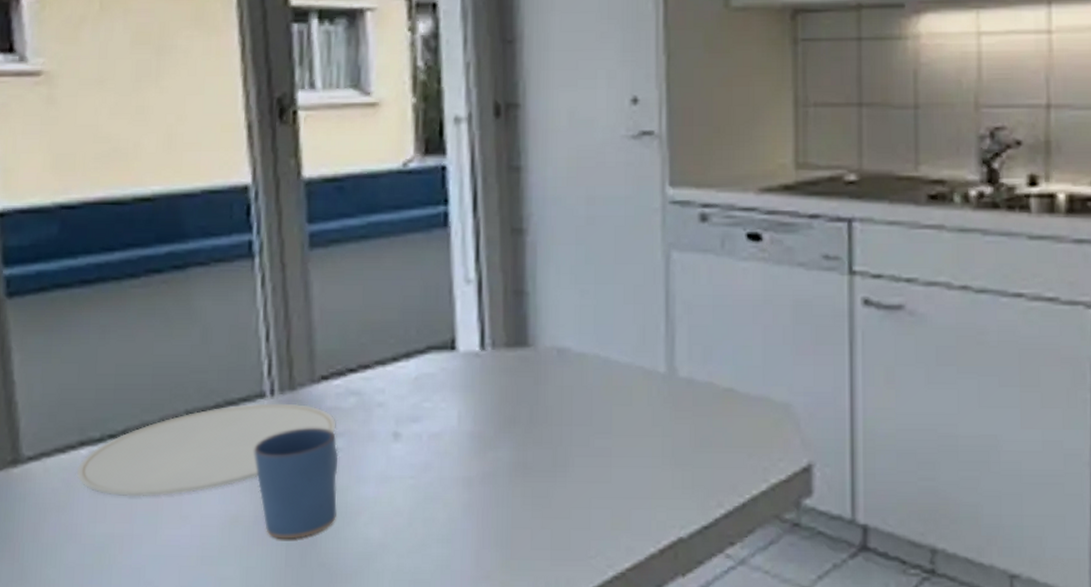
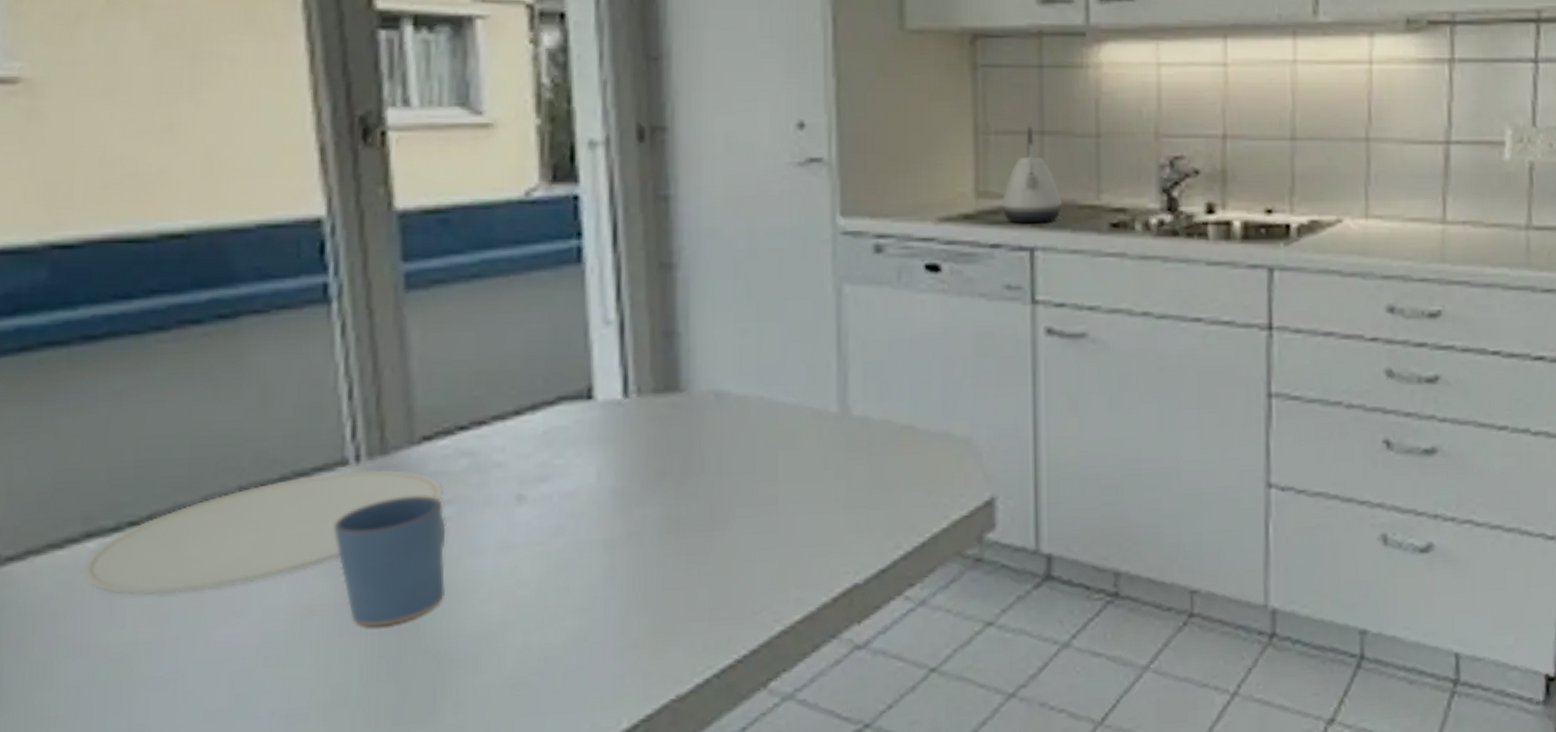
kettle: none [819,97,881,195] -> present [1000,125,1063,224]

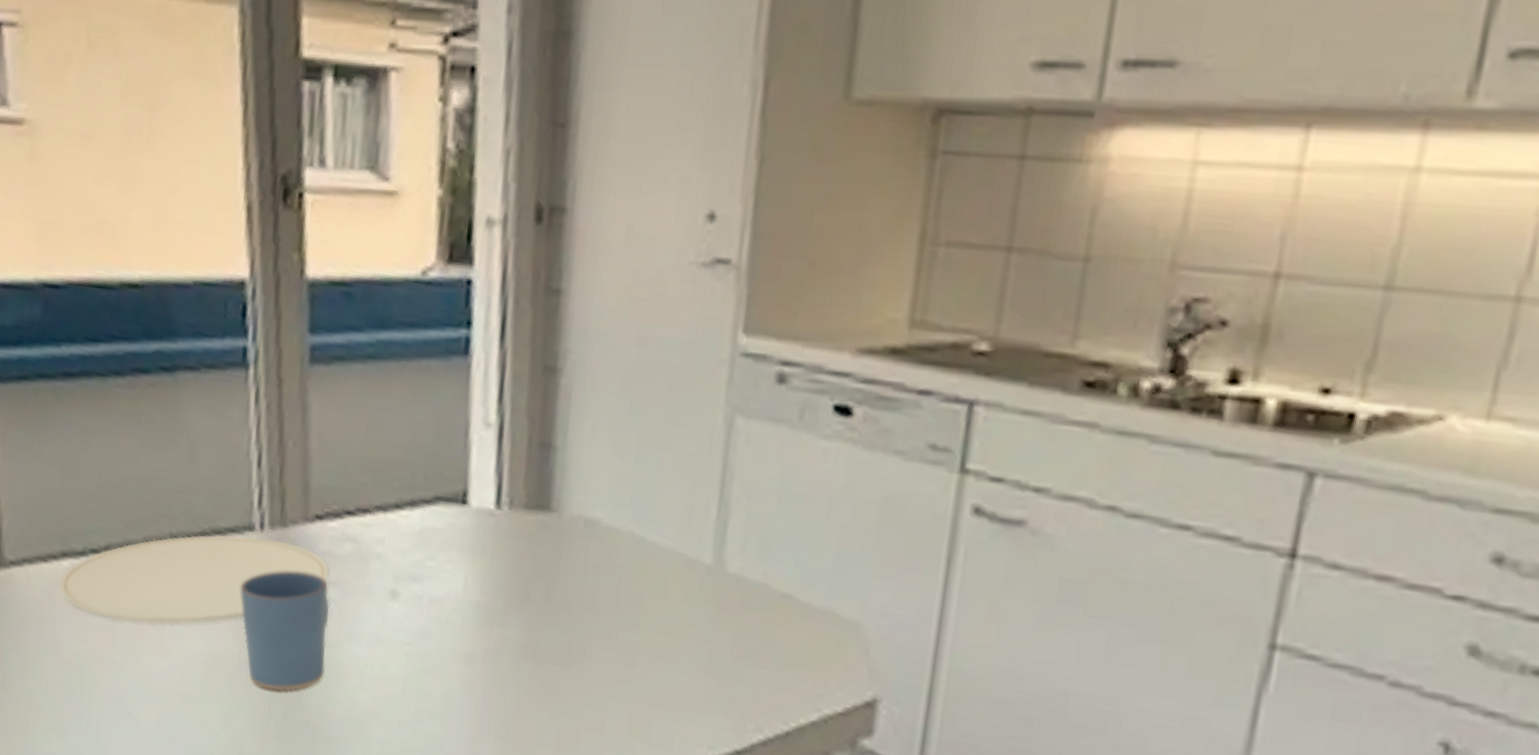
kettle: present [1000,125,1063,224] -> none [940,238,1023,371]

